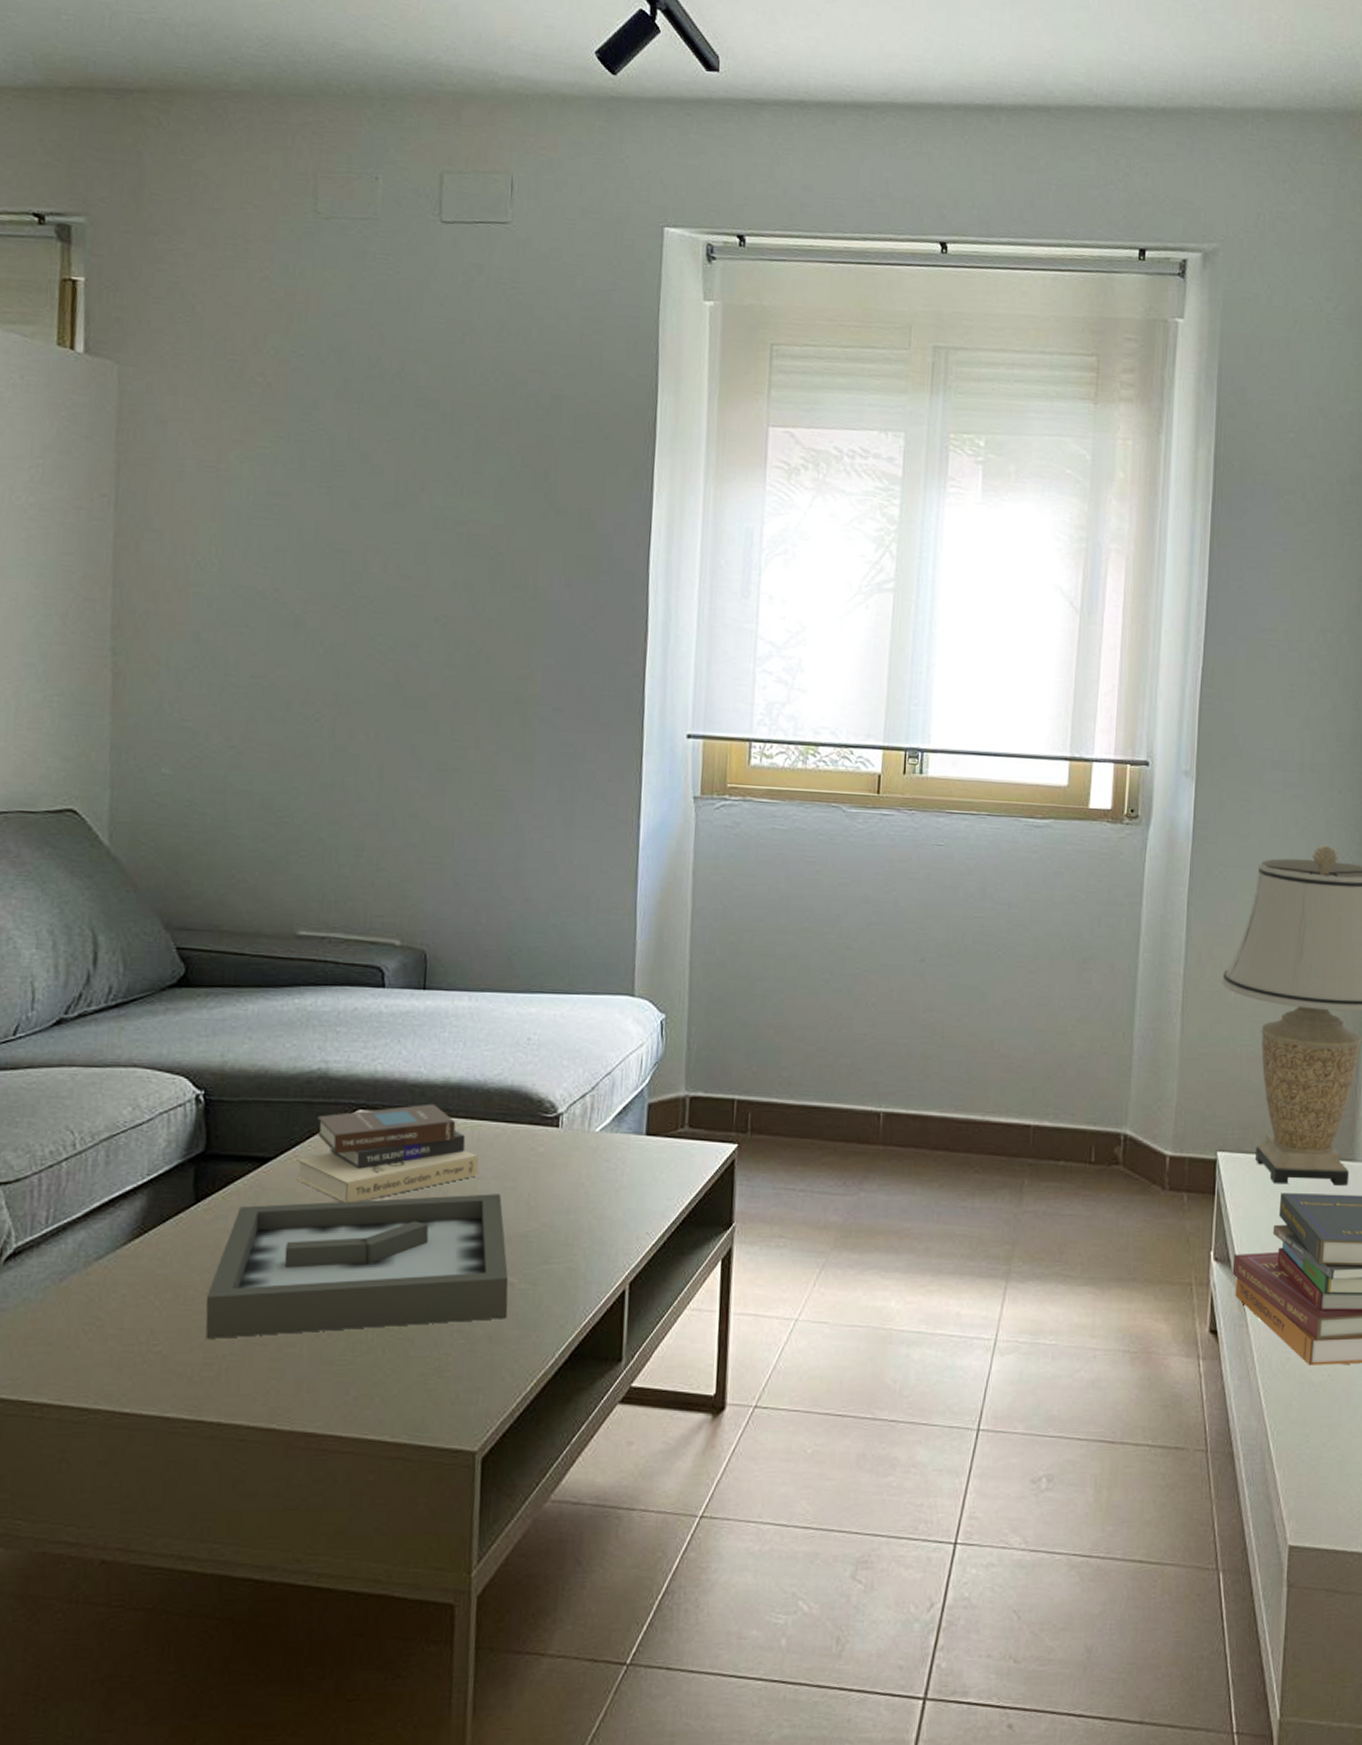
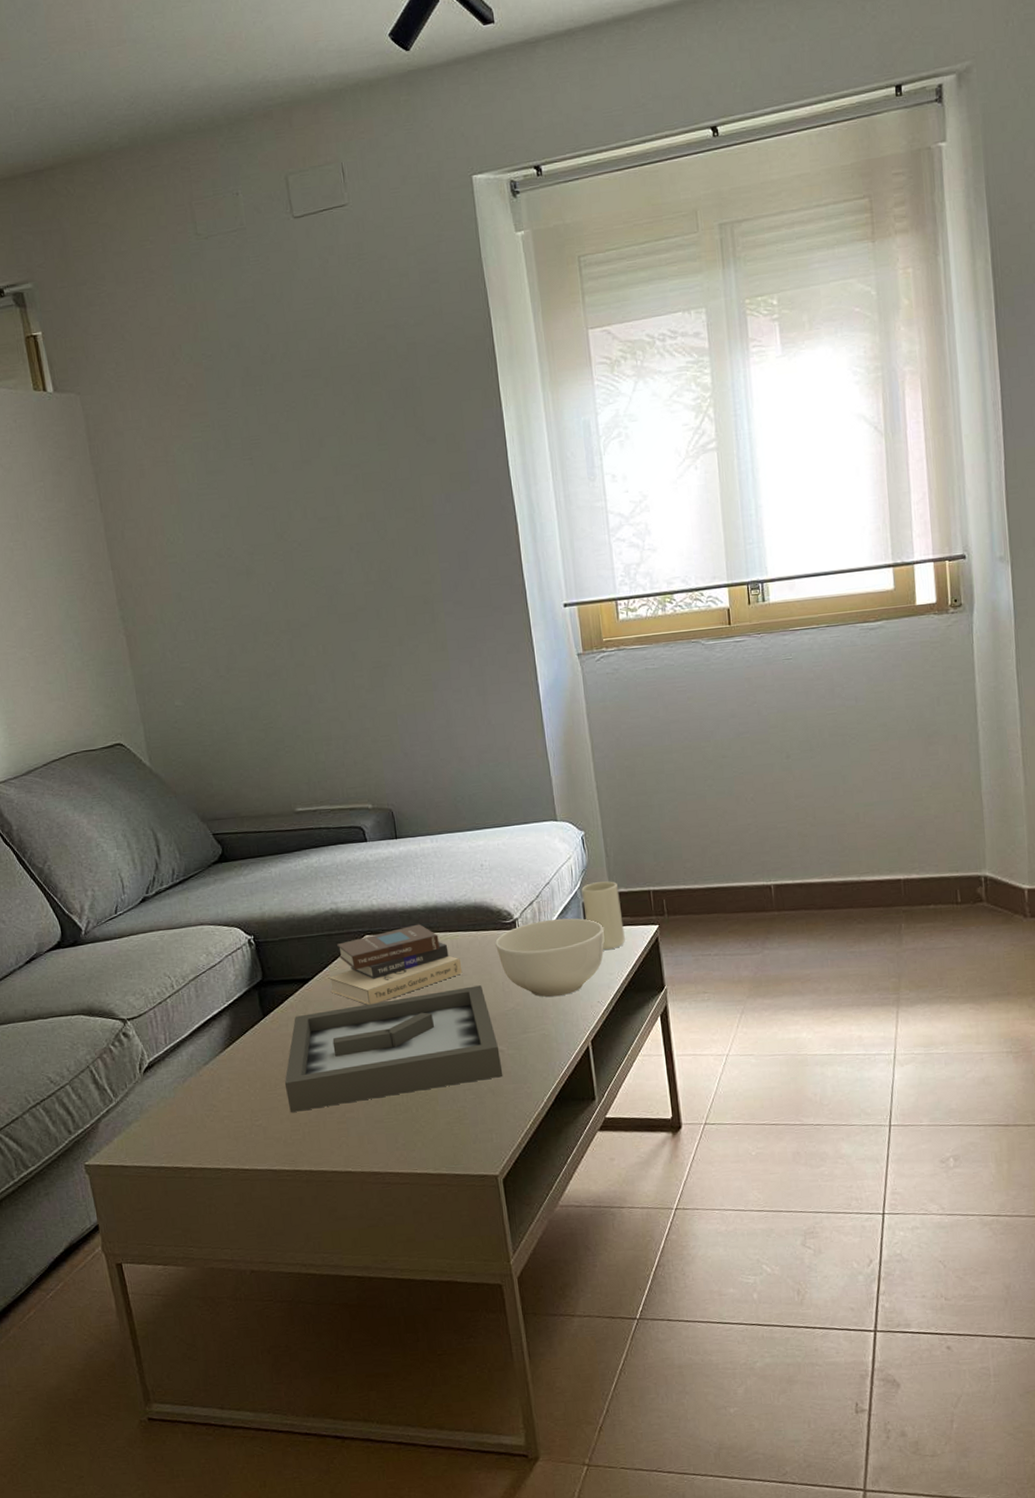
bowl: none [527,1119,669,1221] -> present [494,918,604,998]
mug: none [648,1080,697,1168] -> present [581,881,625,950]

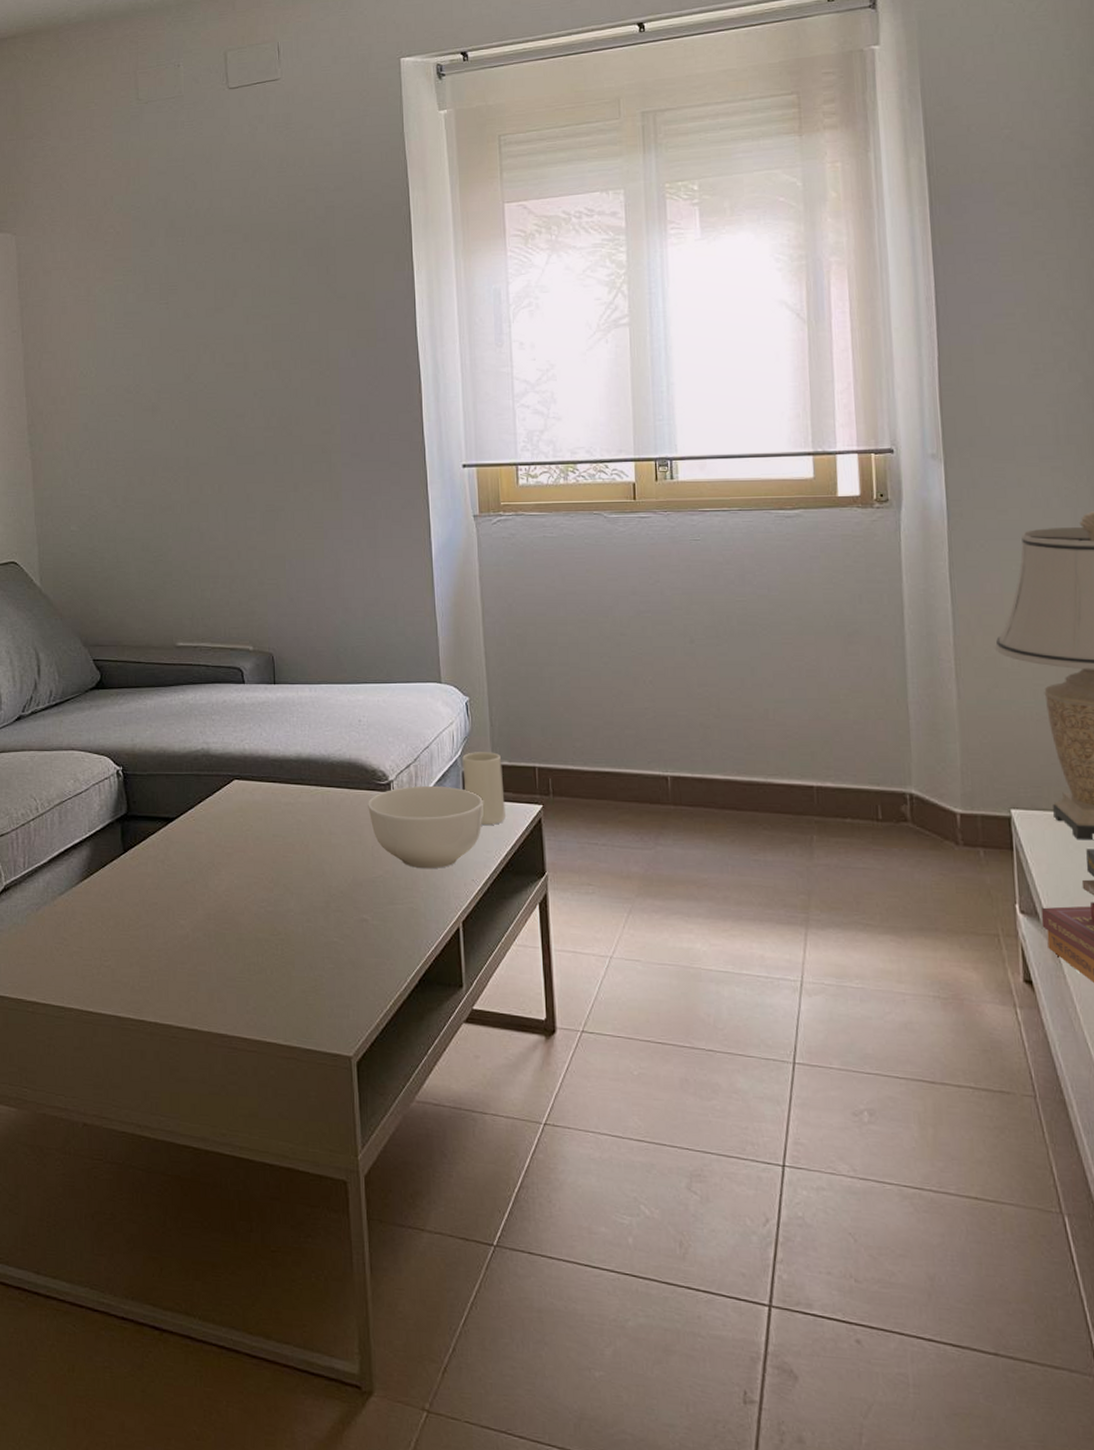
decorative tray: present [284,985,503,1112] -> none [138,846,366,957]
books: present [328,924,463,1006] -> none [192,774,331,854]

